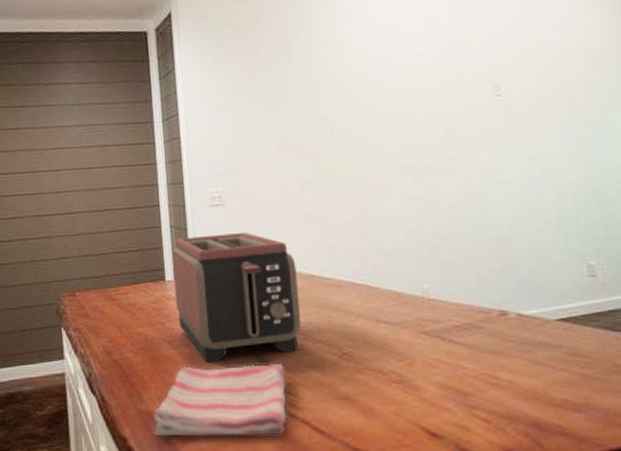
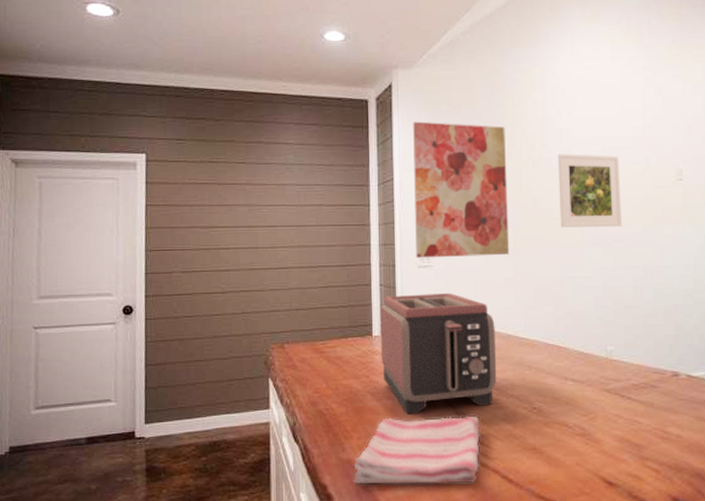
wall art: none [196,50,308,197] -> present [413,121,510,258]
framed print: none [356,73,432,156] -> present [558,154,621,228]

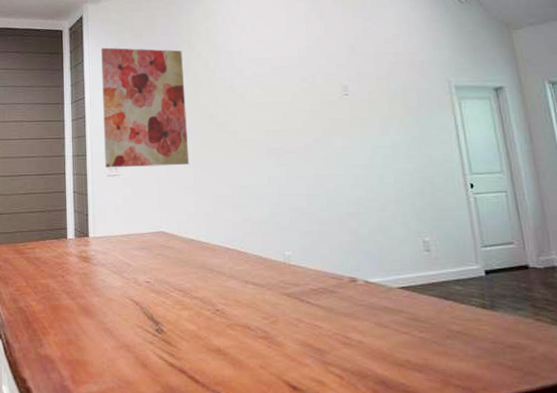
dish towel: present [352,415,481,485] -> none [50,316,167,383]
toaster: present [380,293,497,415] -> none [74,200,181,314]
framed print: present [558,154,621,228] -> none [231,73,293,140]

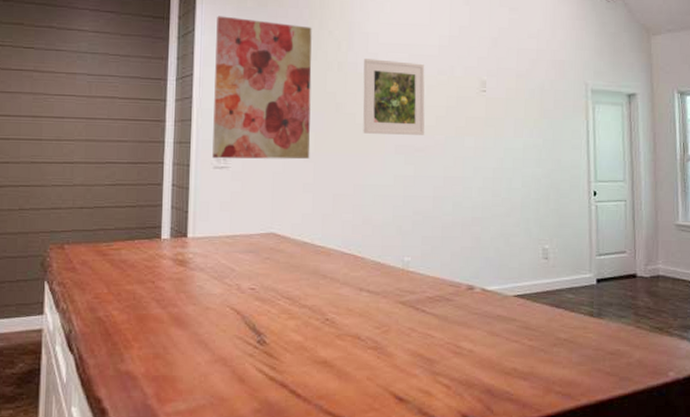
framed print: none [231,73,293,140] -> present [363,59,425,135]

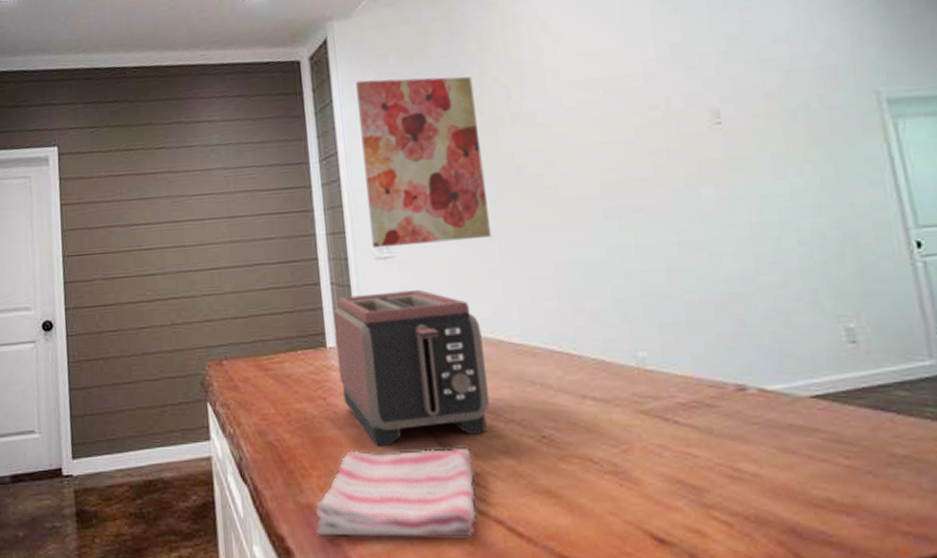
dish towel: none [130,326,271,398] -> present [315,447,477,538]
toaster: none [168,196,291,324] -> present [334,290,490,447]
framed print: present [363,59,425,135] -> none [544,99,641,198]

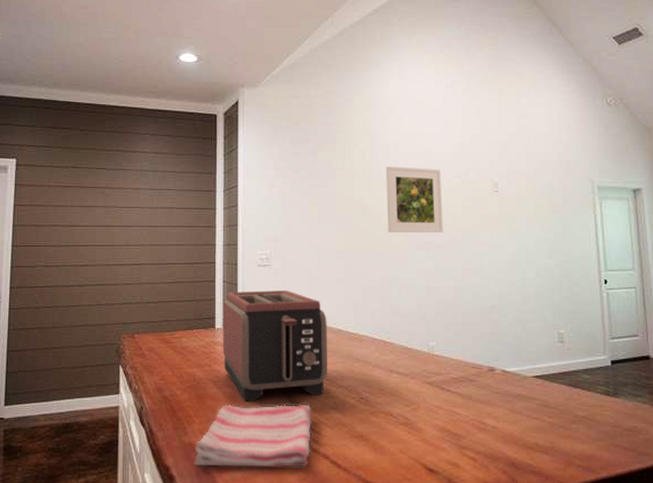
wall art: present [356,76,492,249] -> none [256,134,341,258]
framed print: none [544,99,641,198] -> present [386,166,443,233]

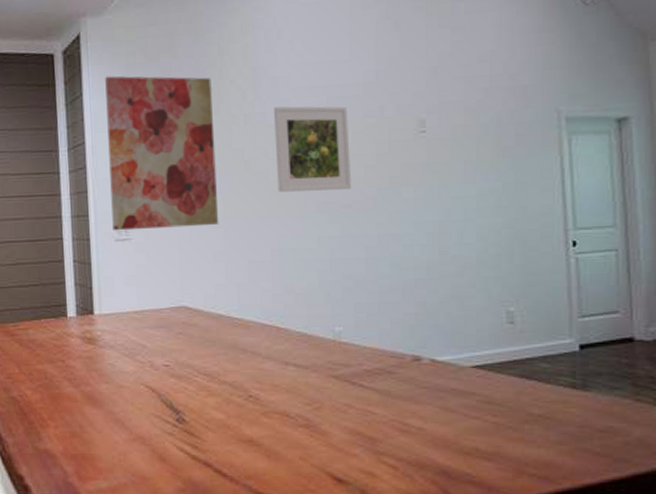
dish towel: present [193,404,313,468] -> none [51,404,190,478]
toaster: present [222,290,328,402] -> none [75,269,207,403]
wall art: none [256,134,341,258] -> present [105,76,219,231]

